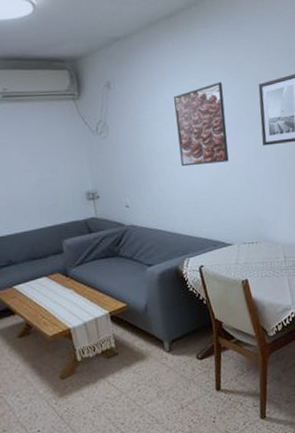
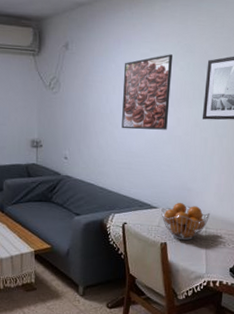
fruit basket: none [237,235,287,274] -> present [161,203,211,240]

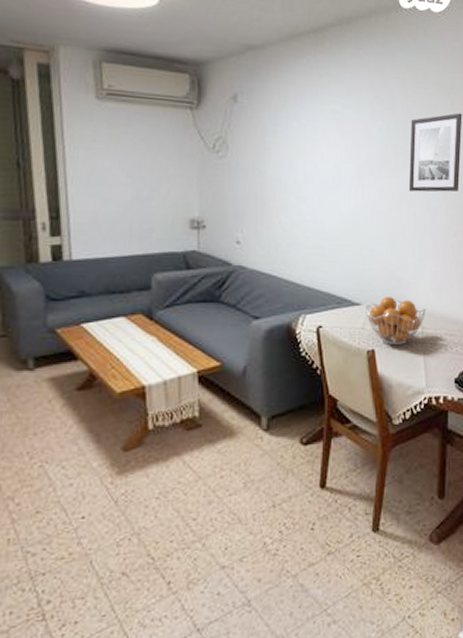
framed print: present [121,54,172,130] -> none [309,111,369,205]

